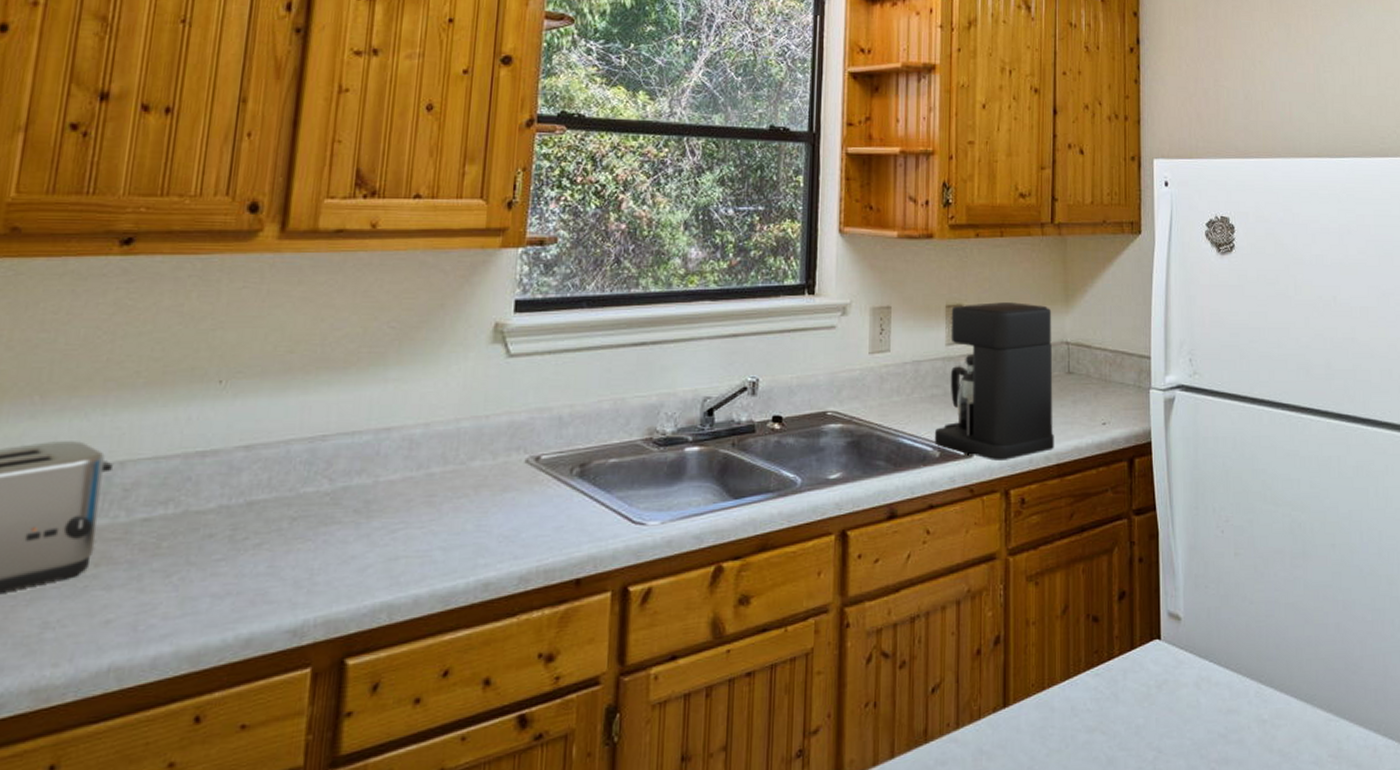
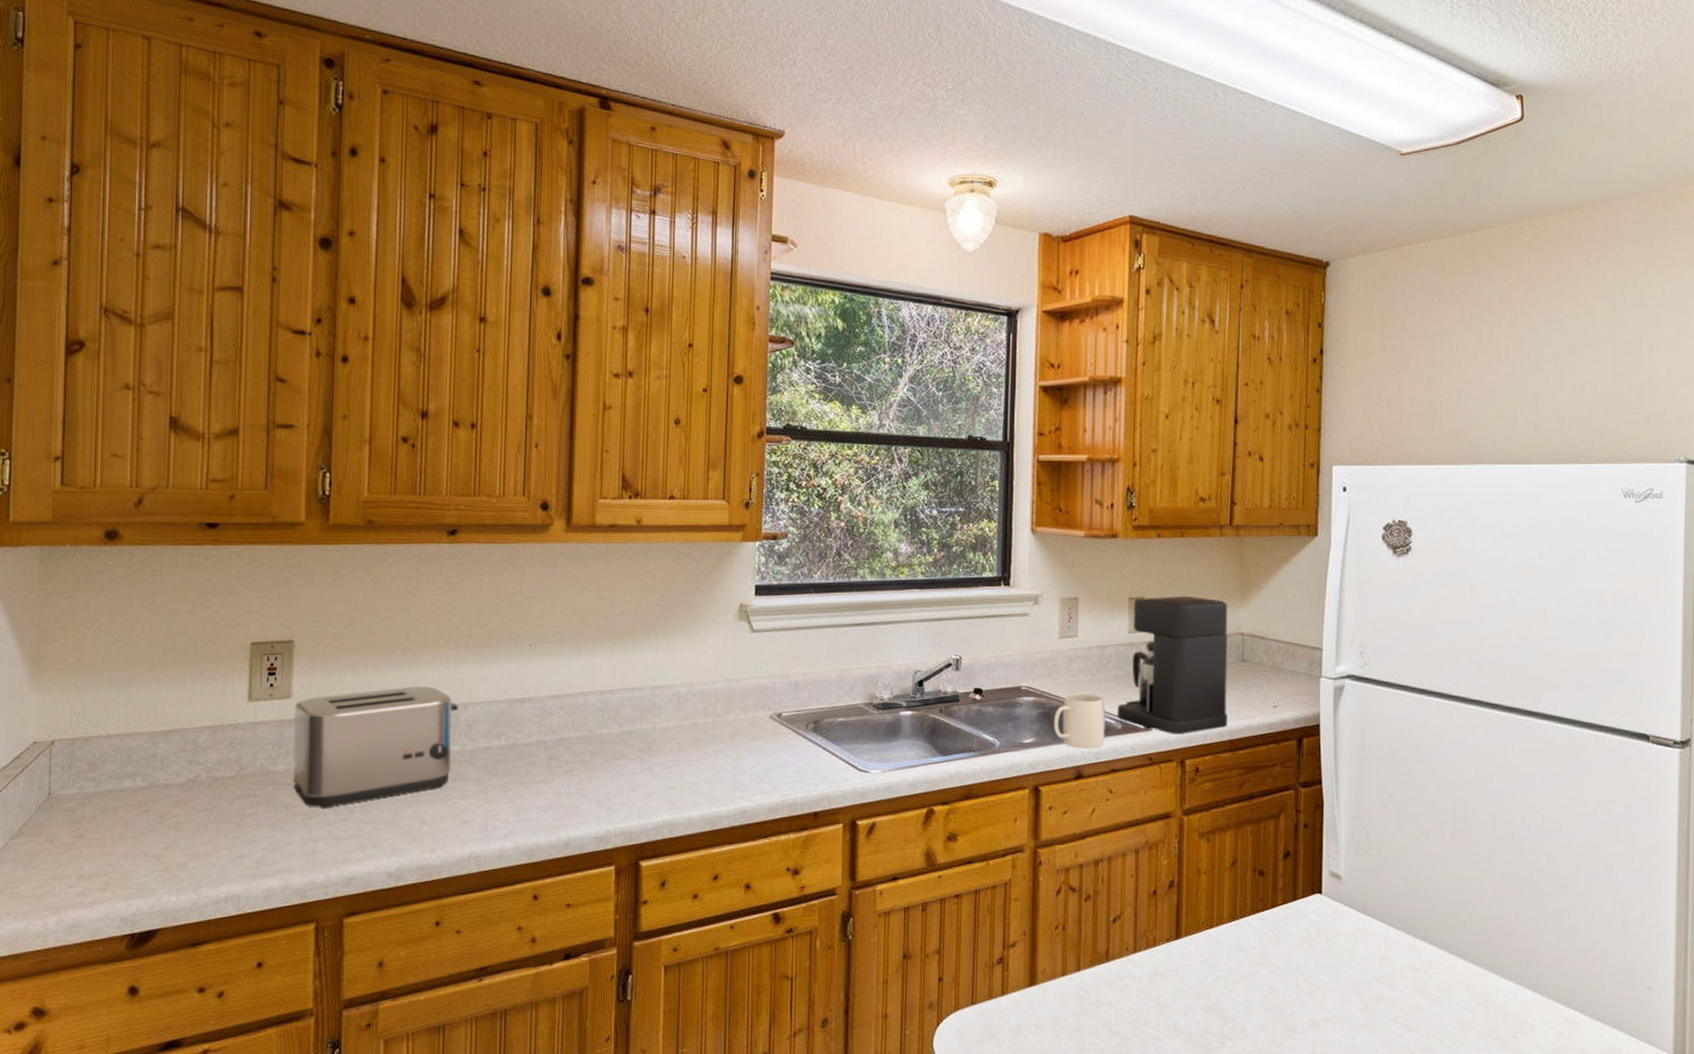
mug: none [863,417,922,483] -> present [1053,693,1106,749]

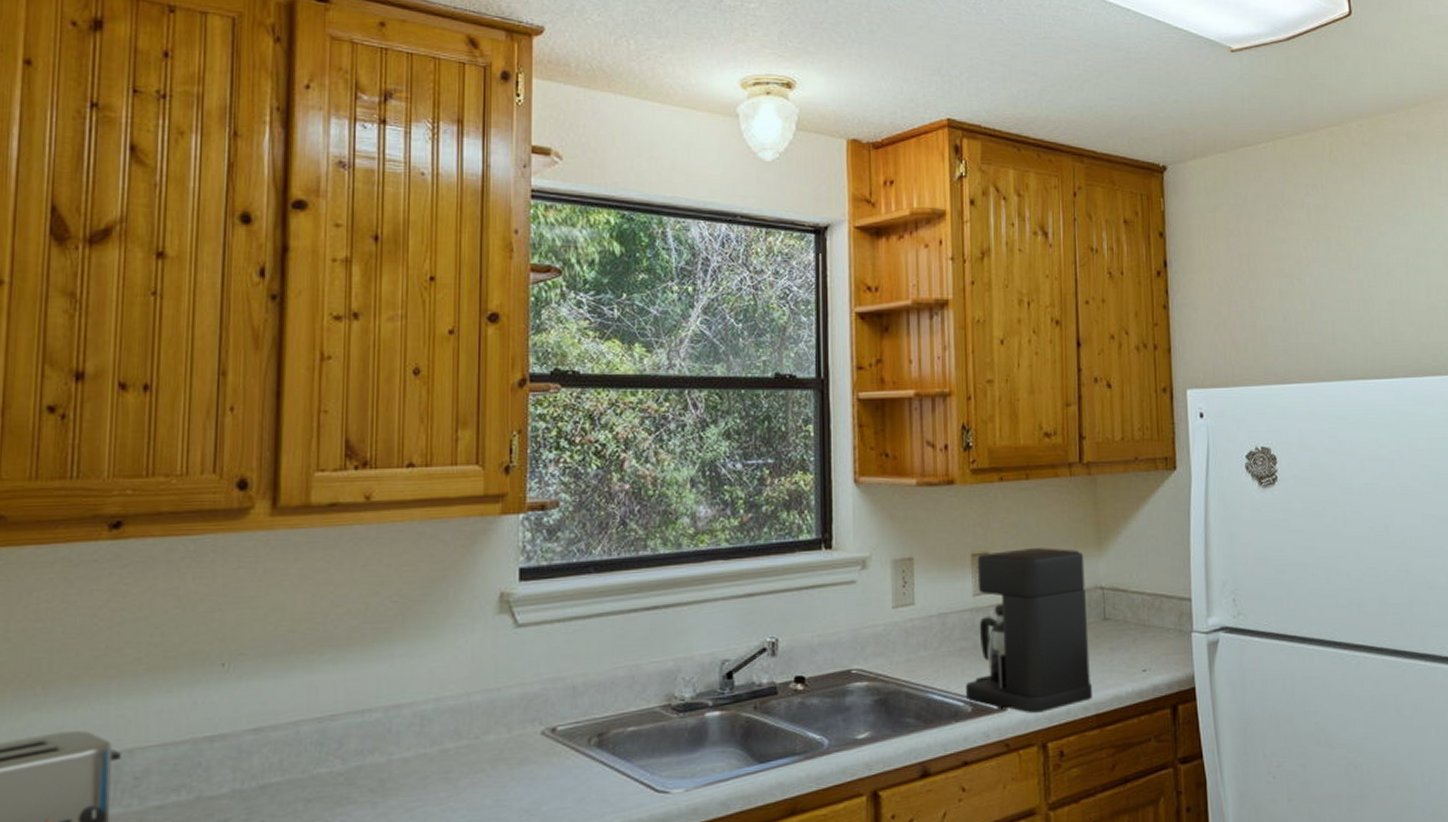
mug: present [1053,693,1106,749] -> none [891,672,953,741]

